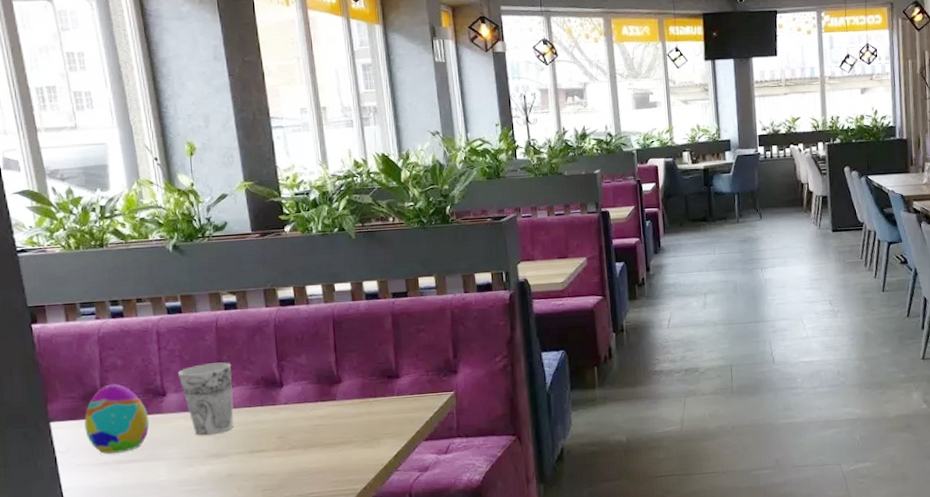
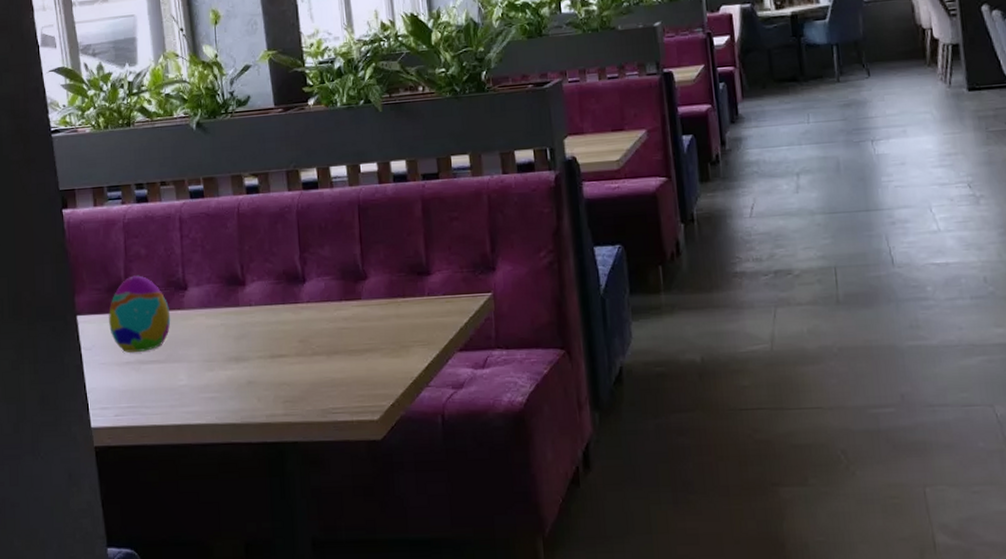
cup: present [177,362,234,435] -> none [199,253,255,335]

